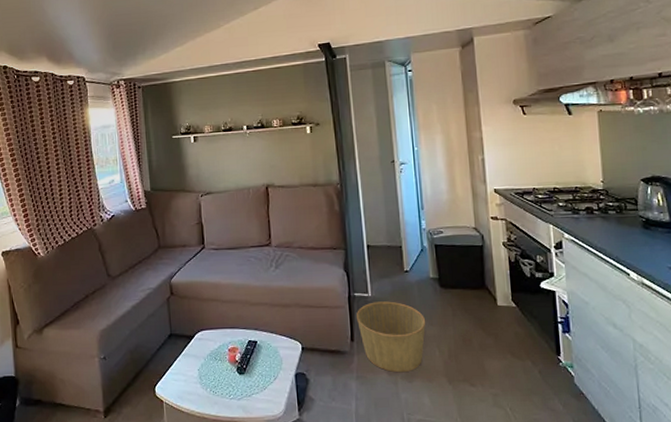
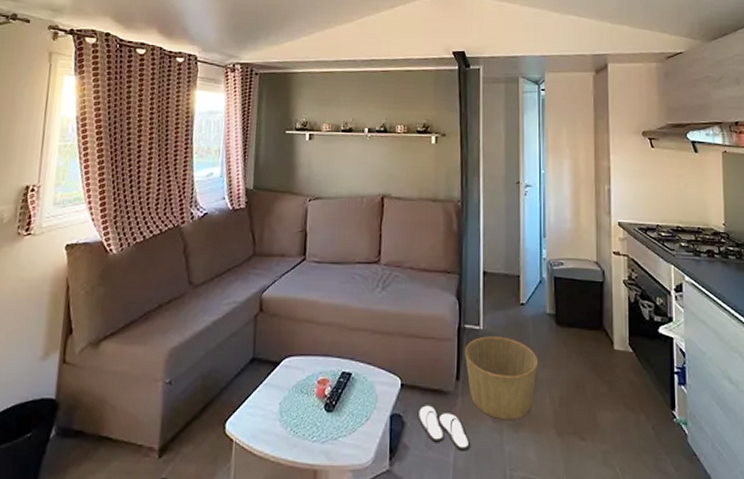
slippers: none [319,364,369,401] -> present [417,405,470,451]

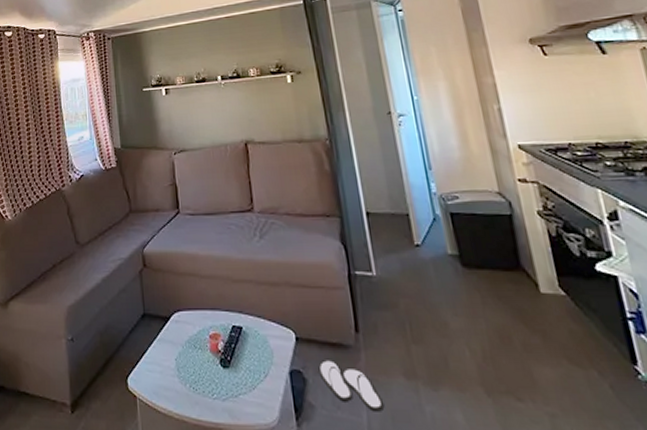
basket: present [465,336,539,421] -> none [360,282,449,377]

